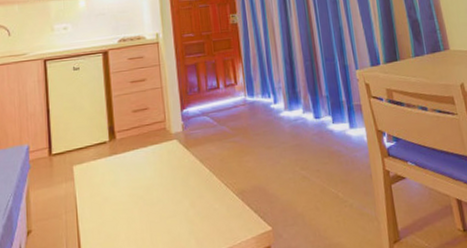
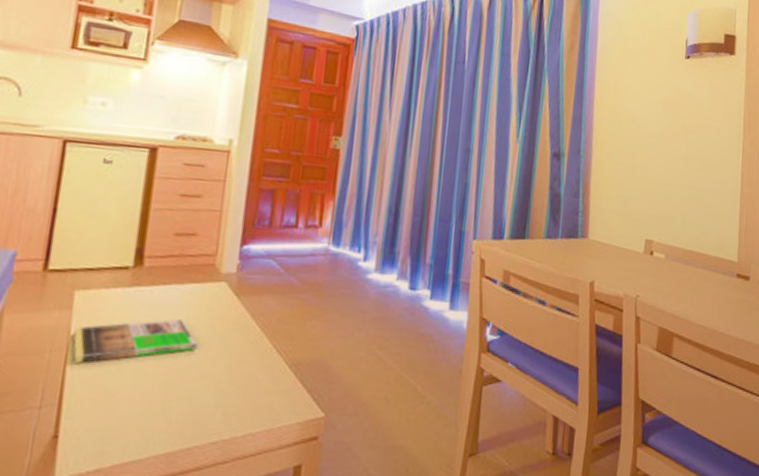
magazine: none [78,172,167,219] -> present [72,318,198,364]

